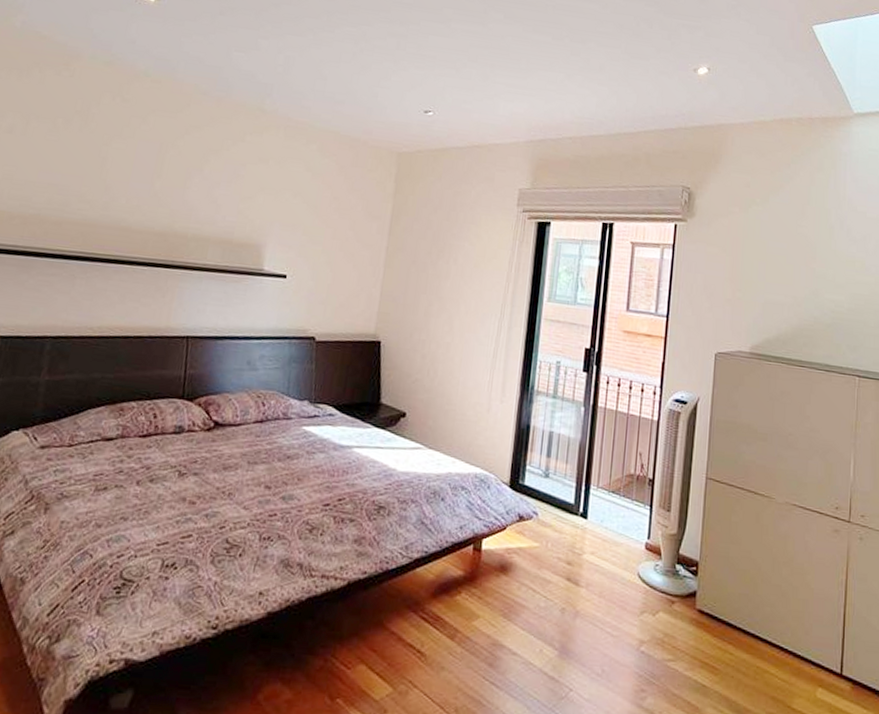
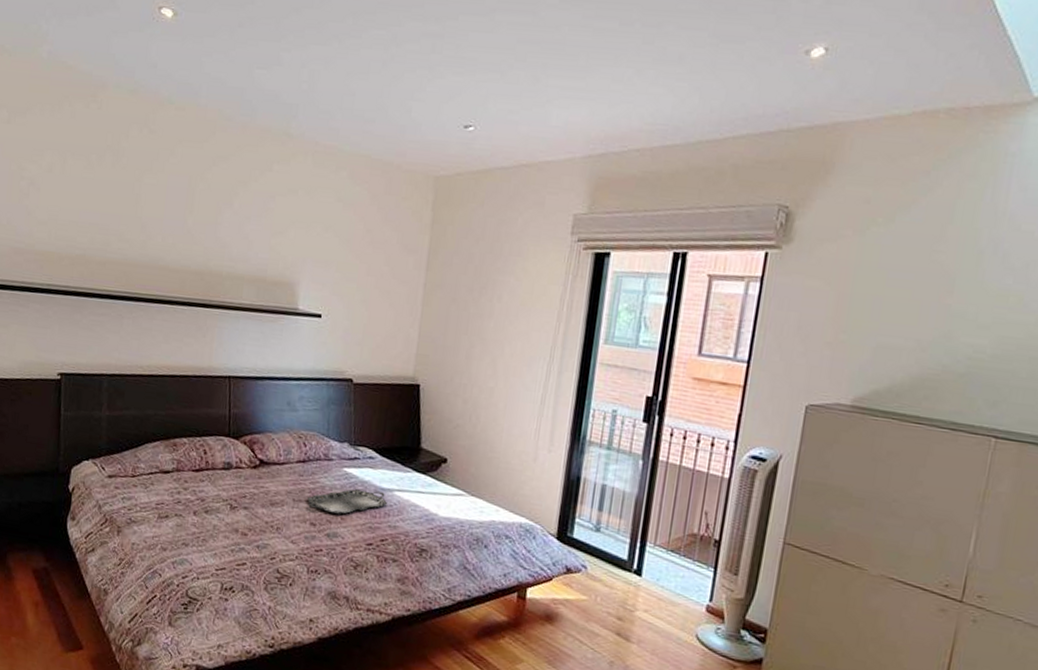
serving tray: none [262,447,347,475] -> present [306,489,388,514]

